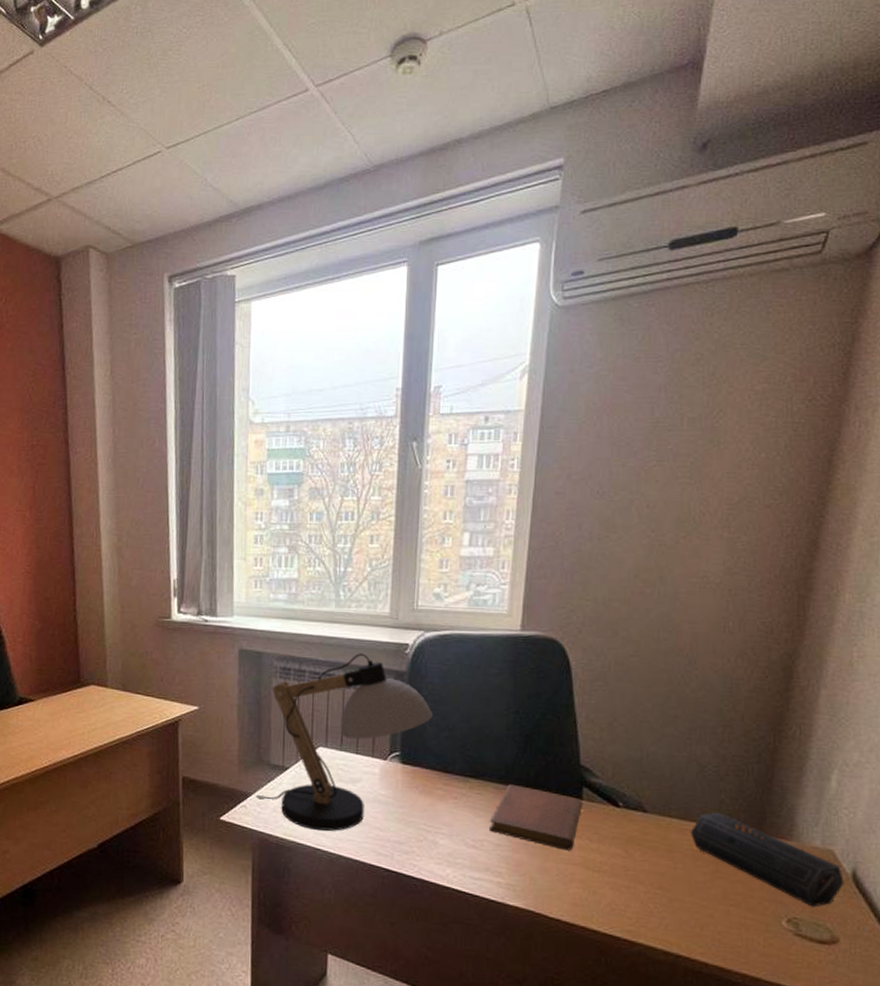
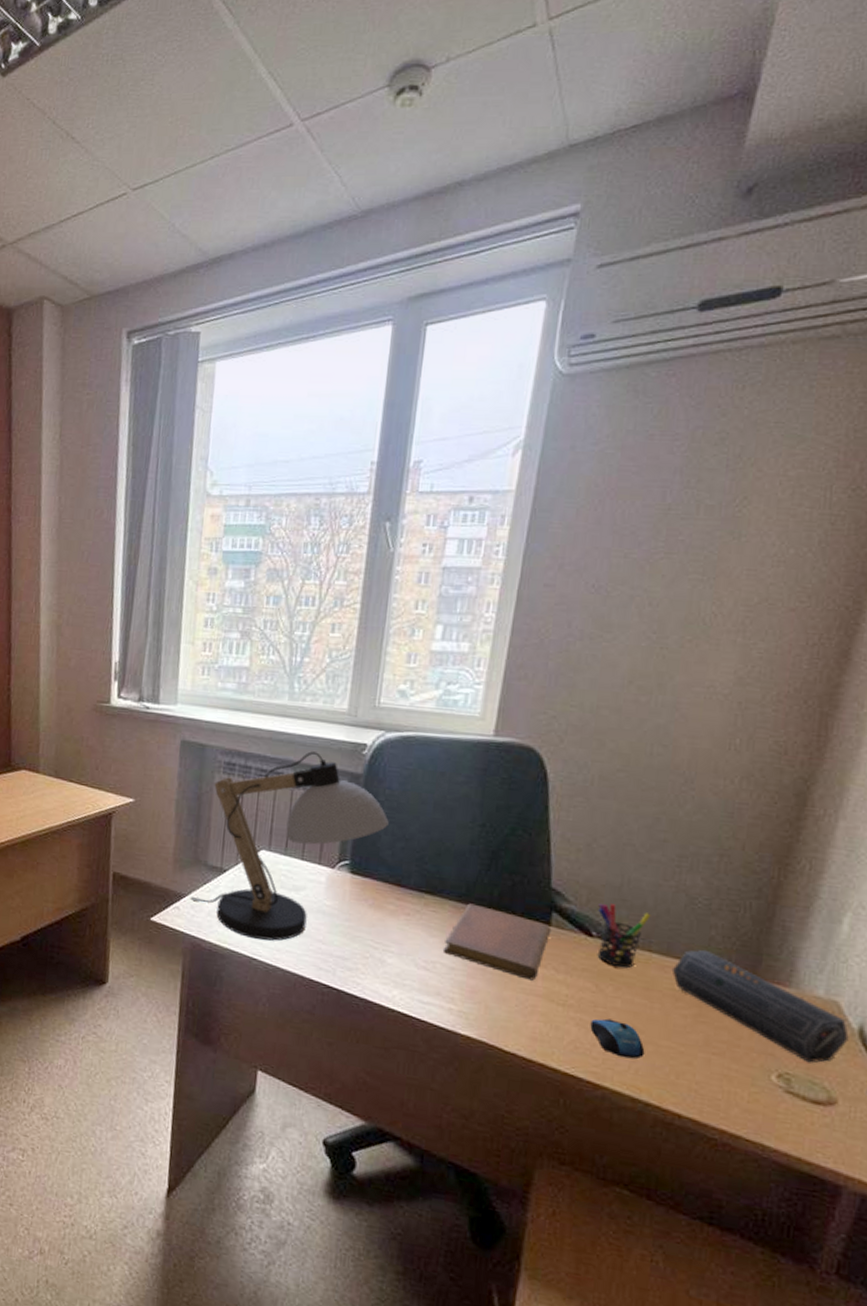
pen holder: none [622,776,669,834] -> present [597,904,651,969]
computer mouse: none [623,880,672,916] -> present [590,1018,645,1059]

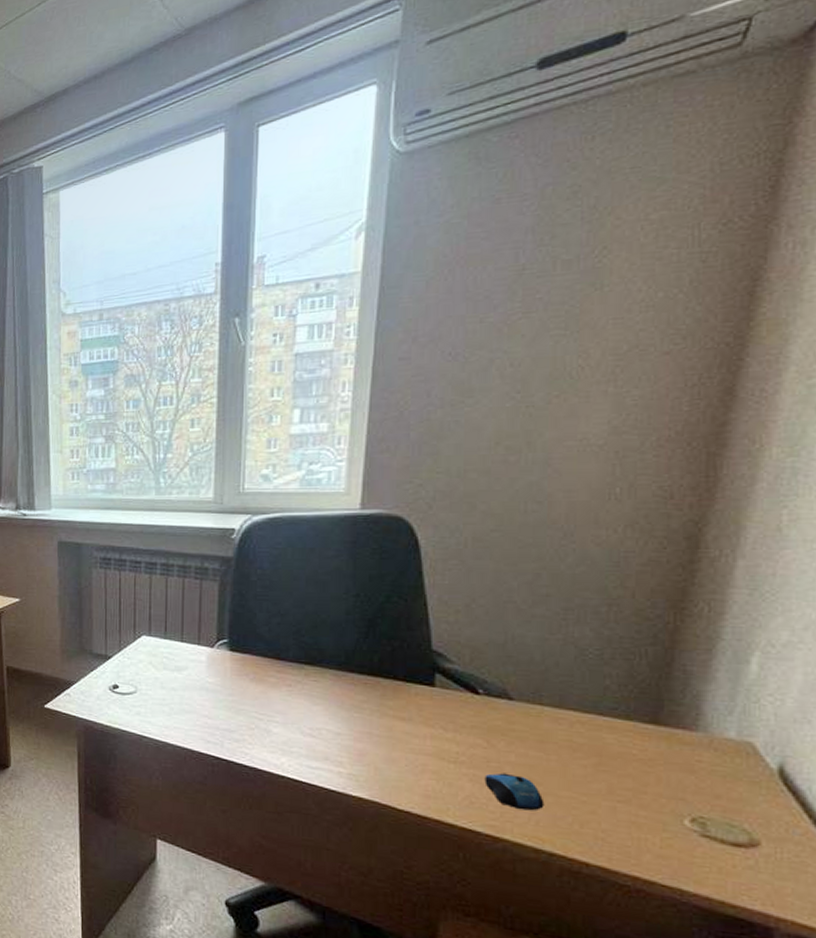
desk lamp: present [191,751,389,941] -> none [80,540,263,719]
notebook: present [442,903,552,981] -> none [327,671,436,740]
pen holder: present [597,904,651,969] -> none [483,661,539,723]
speaker: present [671,949,849,1063] -> none [566,699,768,806]

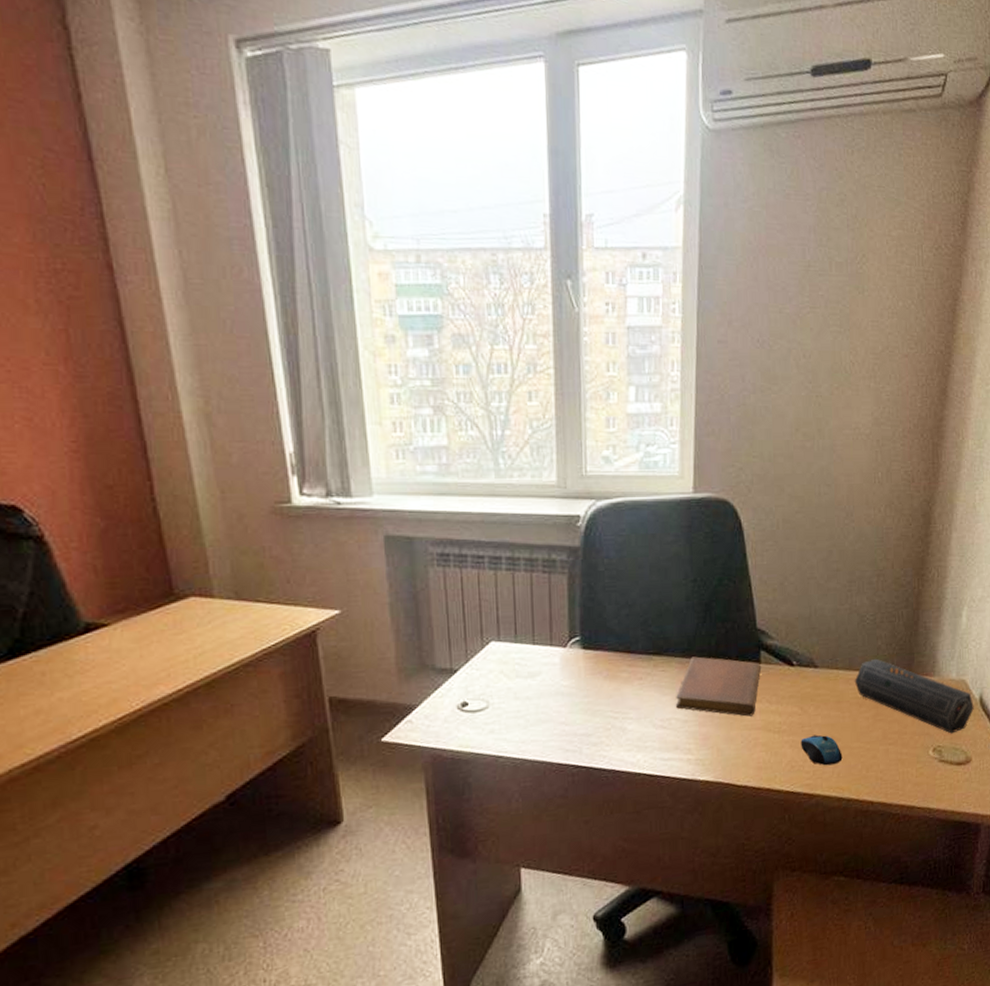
notebook: none [327,671,436,740] -> present [675,656,762,717]
speaker: none [566,699,768,806] -> present [854,658,974,734]

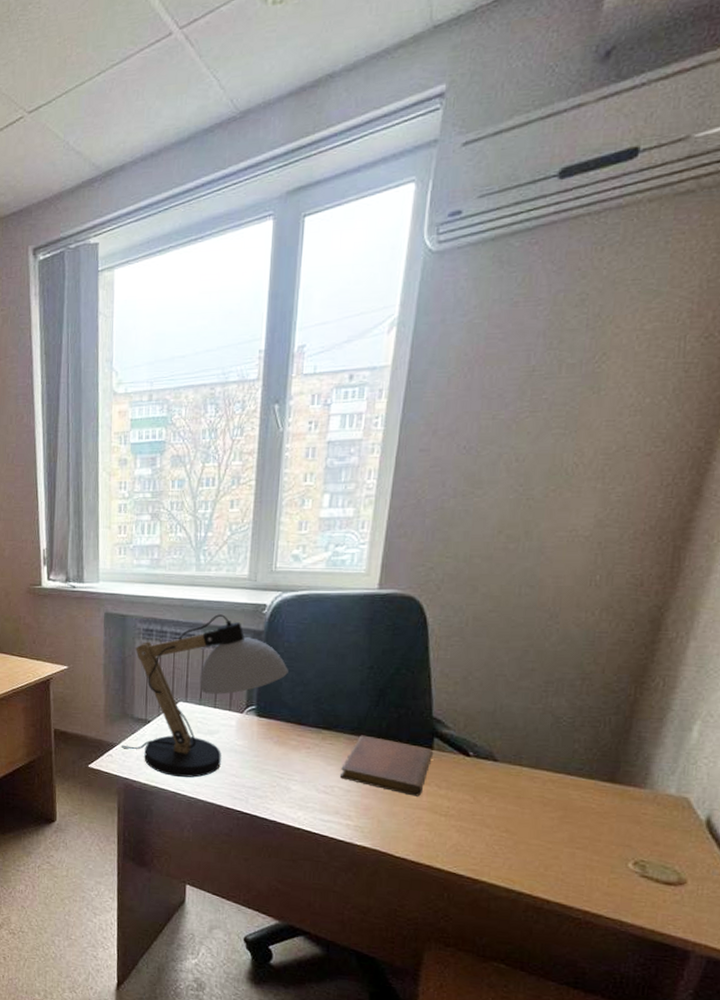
desk lamp: none [423,530,611,736] -> present [122,614,288,778]
computer mouse: present [801,734,843,766] -> none [469,824,517,857]
speaker: present [854,658,974,734] -> none [540,761,697,851]

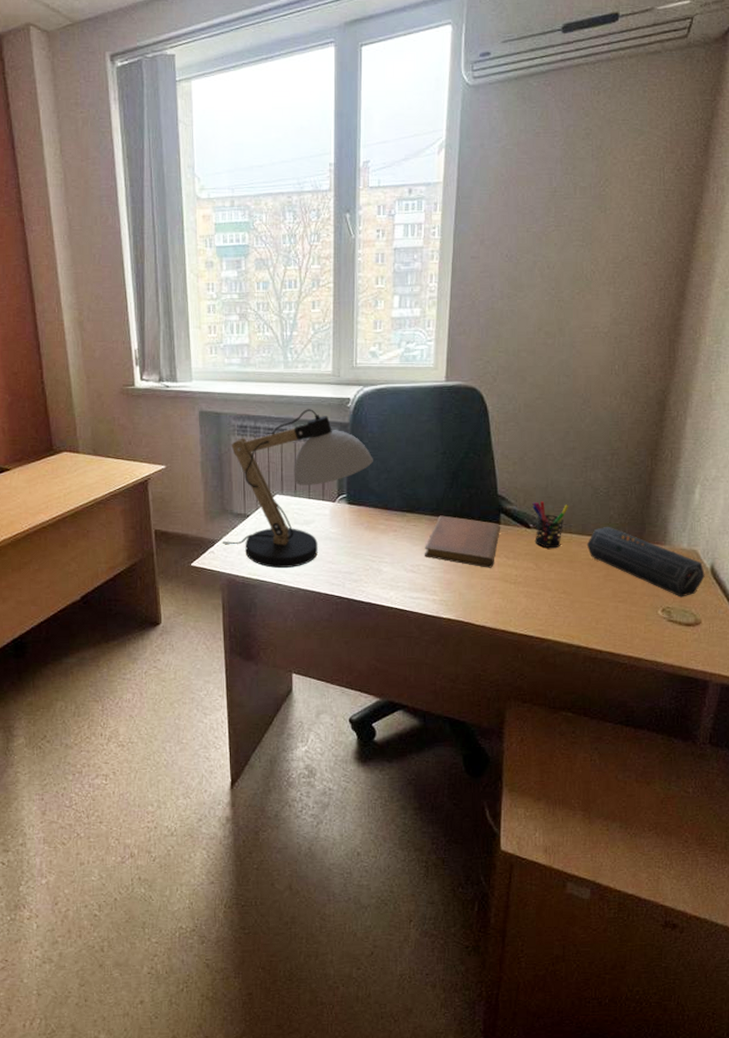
pen holder: none [474,727,521,782] -> present [532,501,569,549]
speaker: none [540,761,697,851] -> present [586,526,705,597]

